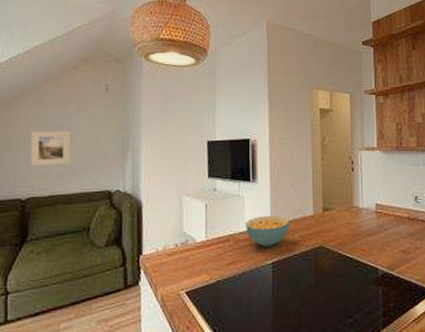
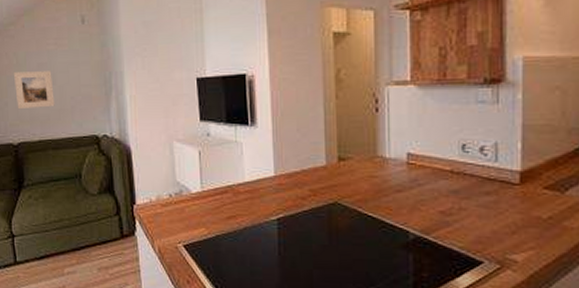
cereal bowl: present [245,215,290,247] -> none [244,164,298,201]

